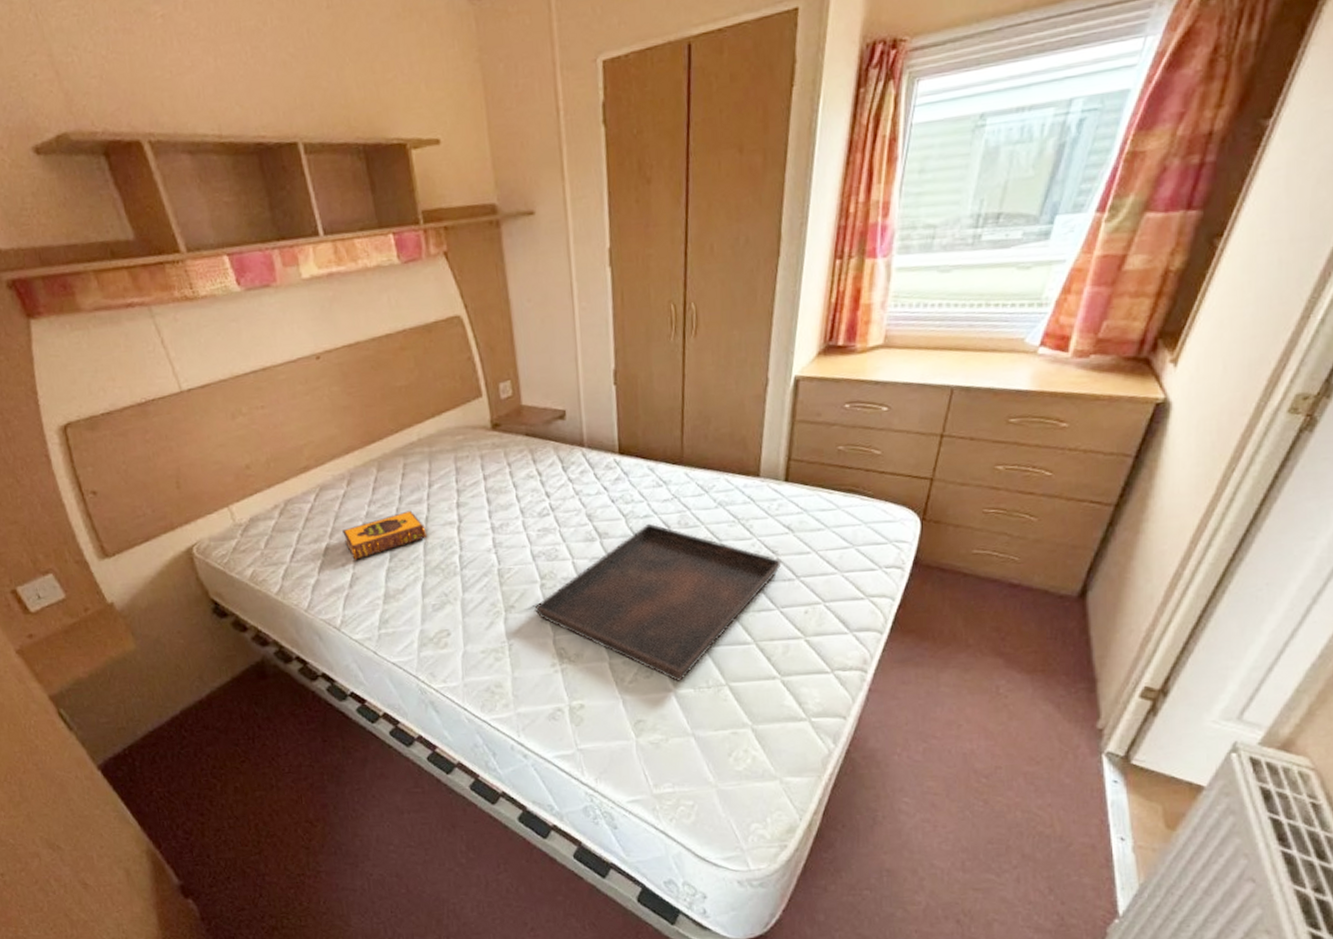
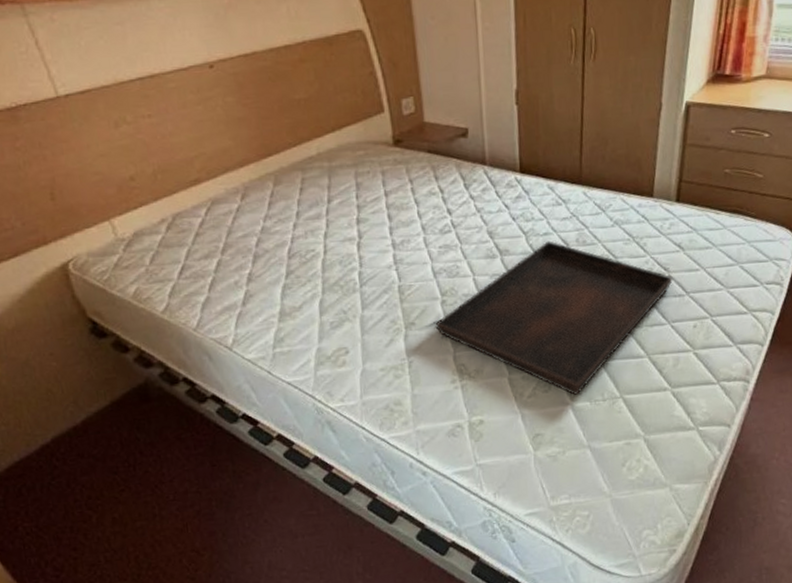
hardback book: present [342,510,428,560] -> none [235,226,326,277]

